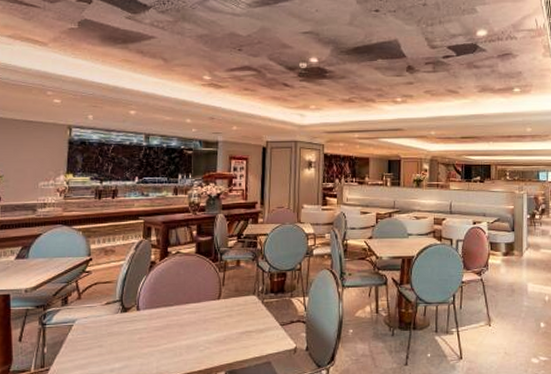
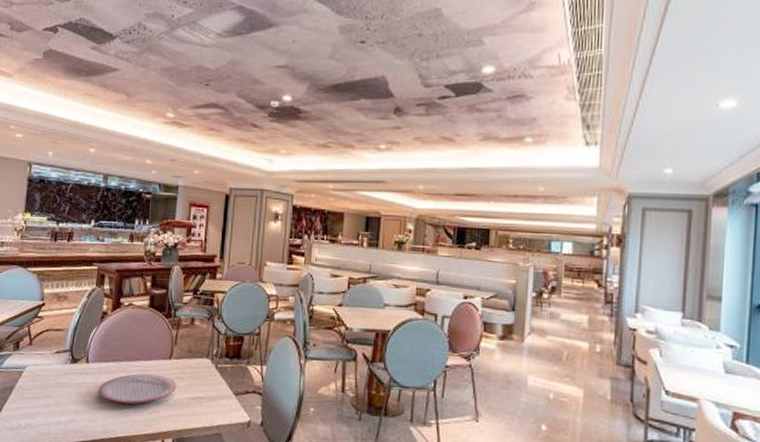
plate: none [150,314,226,344] -> present [97,373,176,404]

